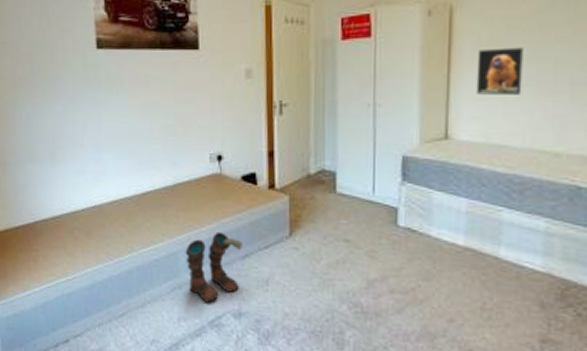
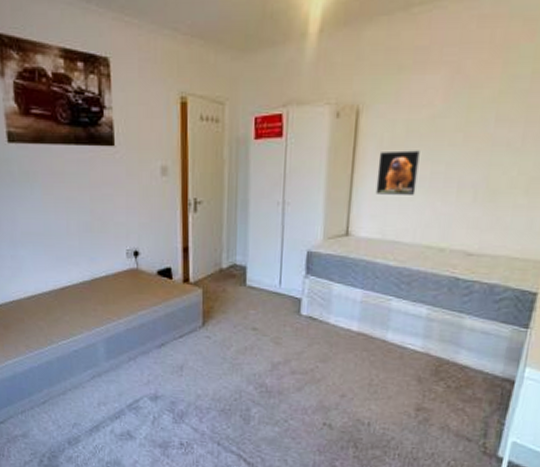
boots: present [185,231,243,303] -> none [104,323,159,388]

